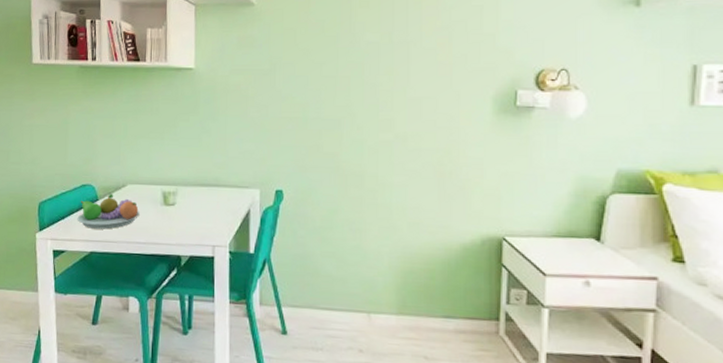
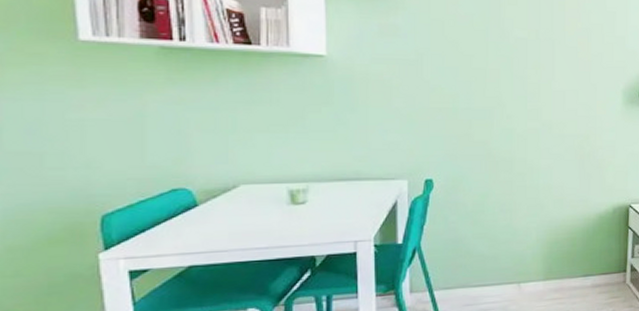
fruit bowl: present [77,194,140,230] -> none [166,197,259,240]

